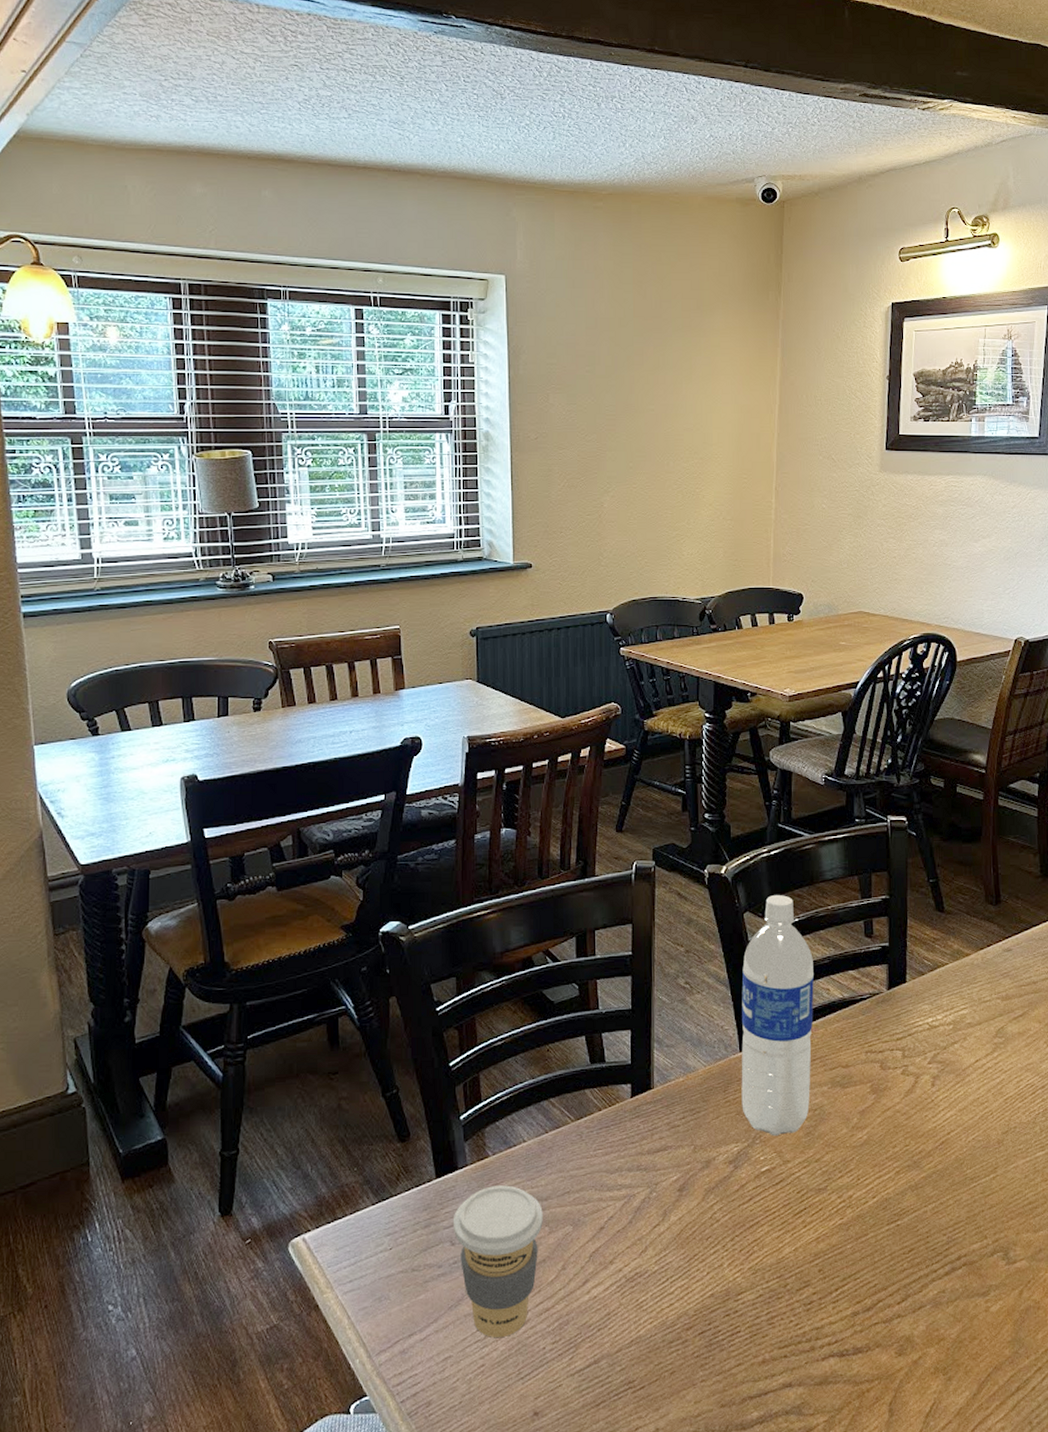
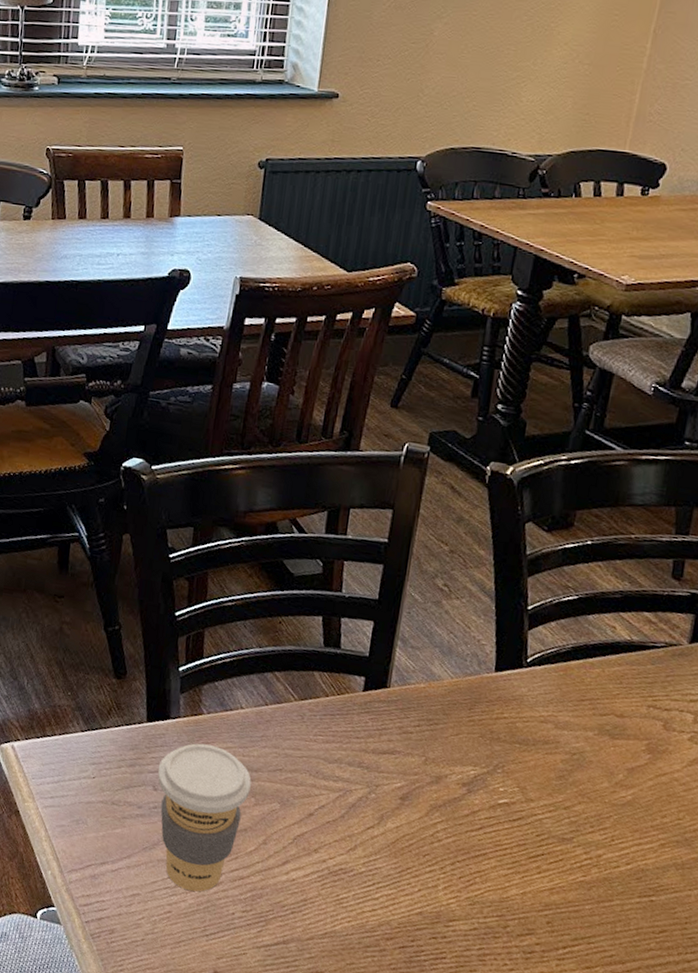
water bottle: present [741,895,814,1137] -> none [487,509,602,773]

